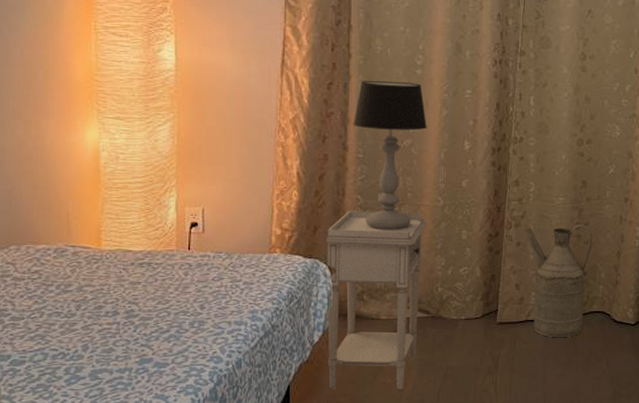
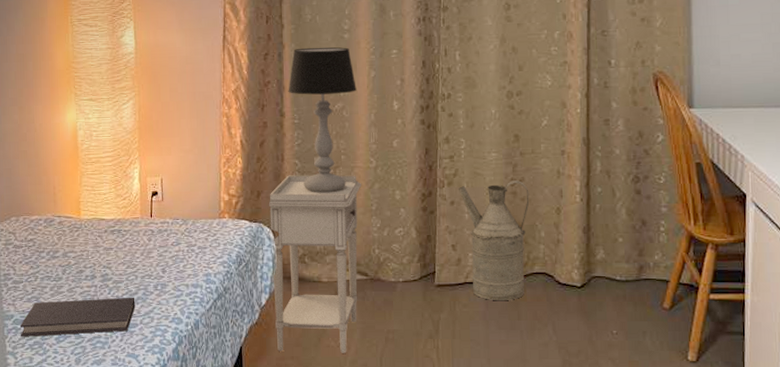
diary: none [19,335,167,379] -> present [20,297,136,336]

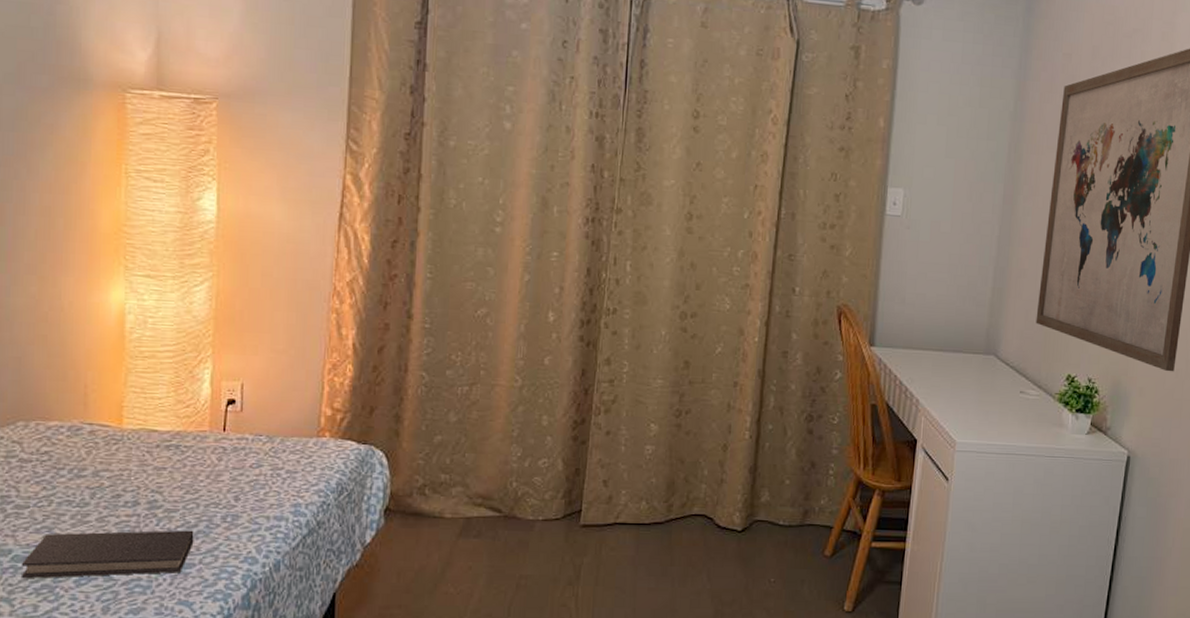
nightstand: present [268,175,362,353] -> none [381,389,503,602]
table lamp: present [288,47,357,193] -> none [419,238,506,414]
watering can: present [458,180,530,300] -> none [615,412,695,544]

